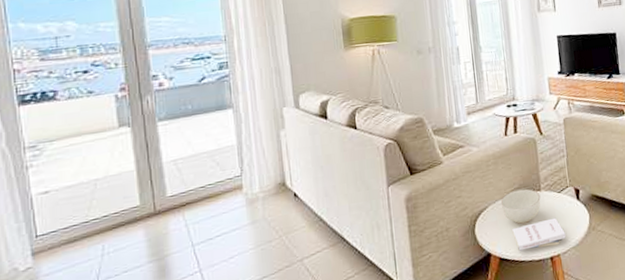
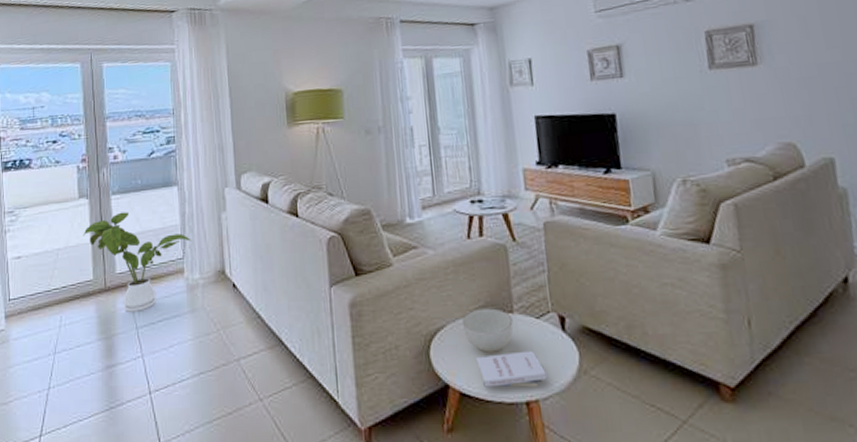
house plant: none [126,136,250,232] -> present [83,212,191,312]

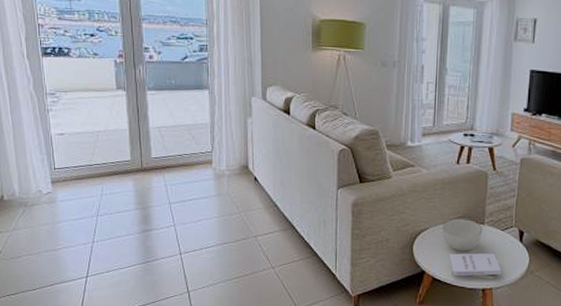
house plant: present [83,212,191,312] -> none [121,106,220,191]

